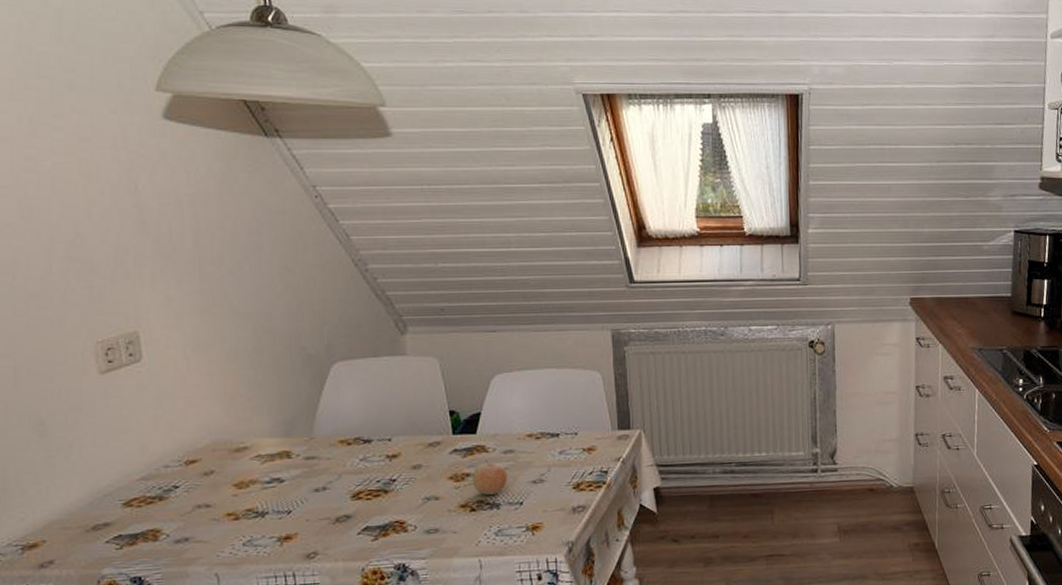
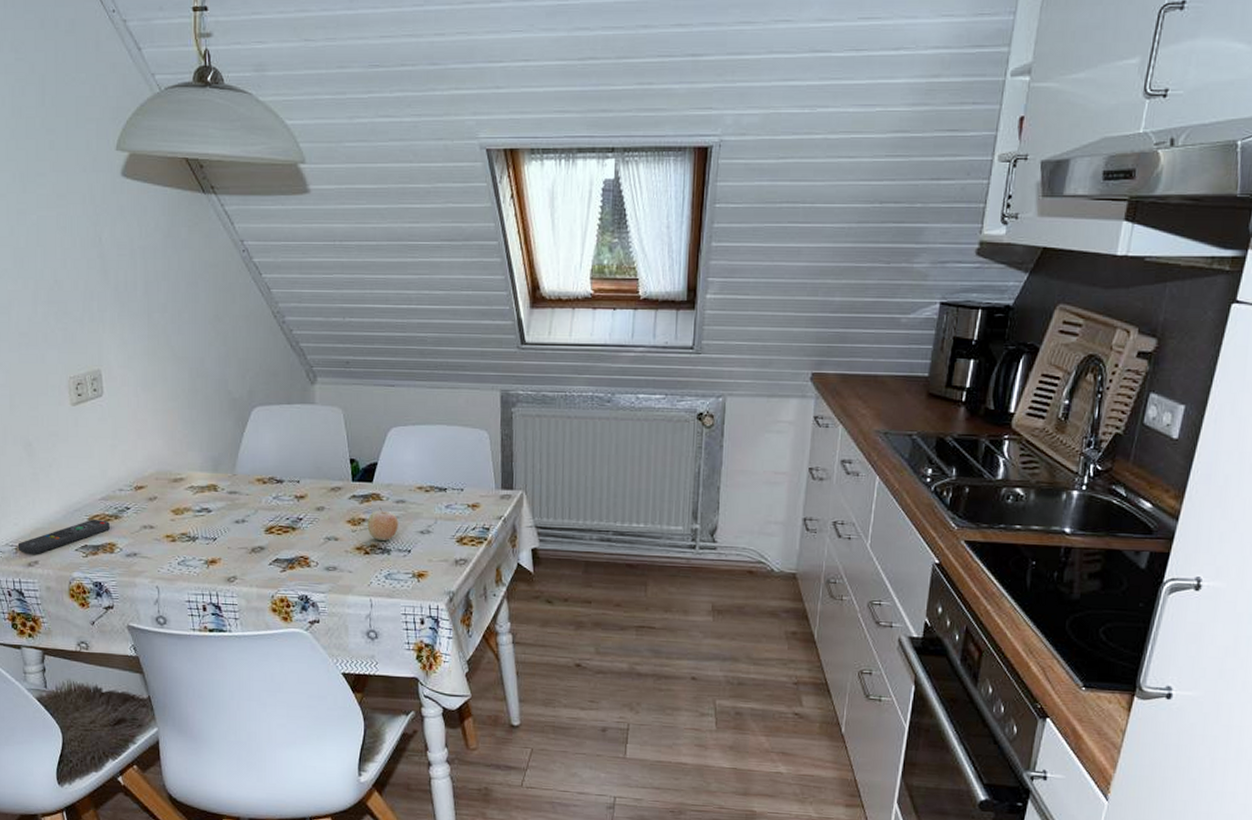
remote control: none [24,503,154,553] -> present [17,519,111,554]

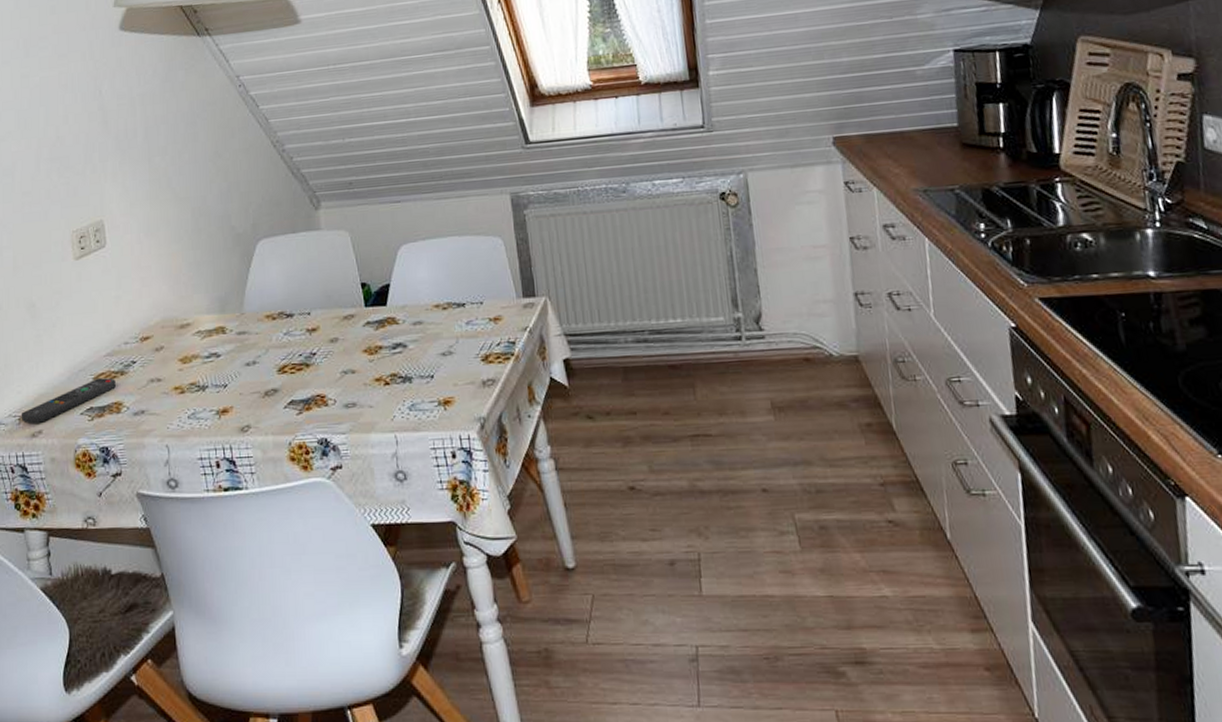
fruit: present [367,506,399,541] -> none [384,330,418,368]

